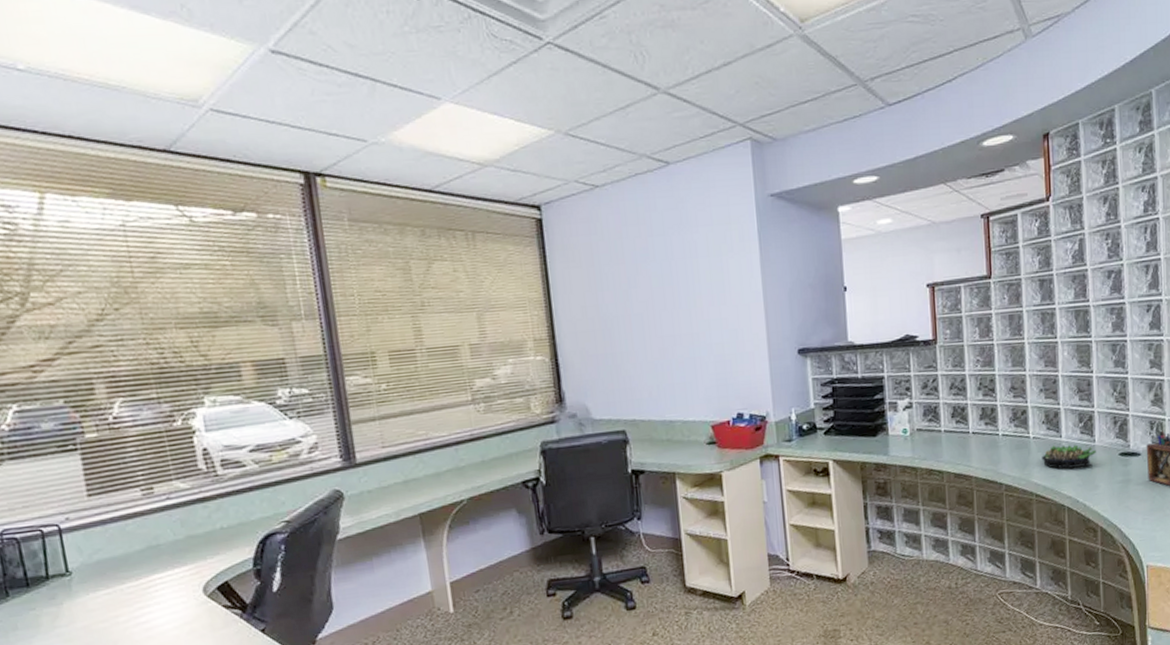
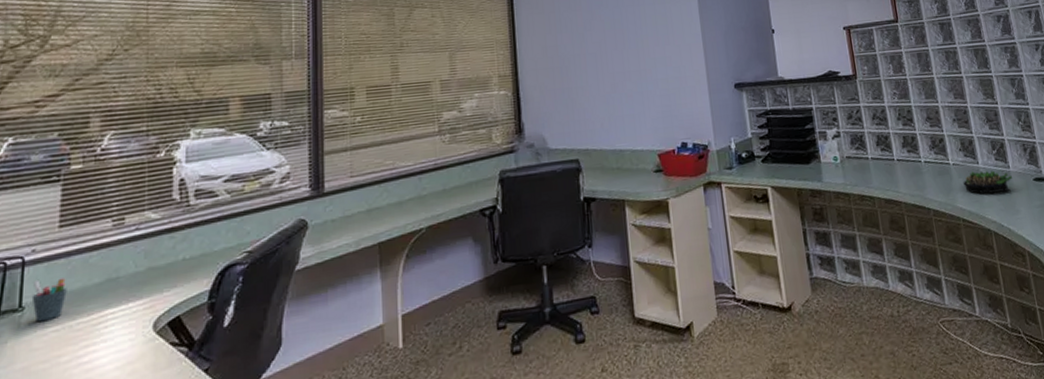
pen holder: none [75,545,111,586] -> present [31,278,67,323]

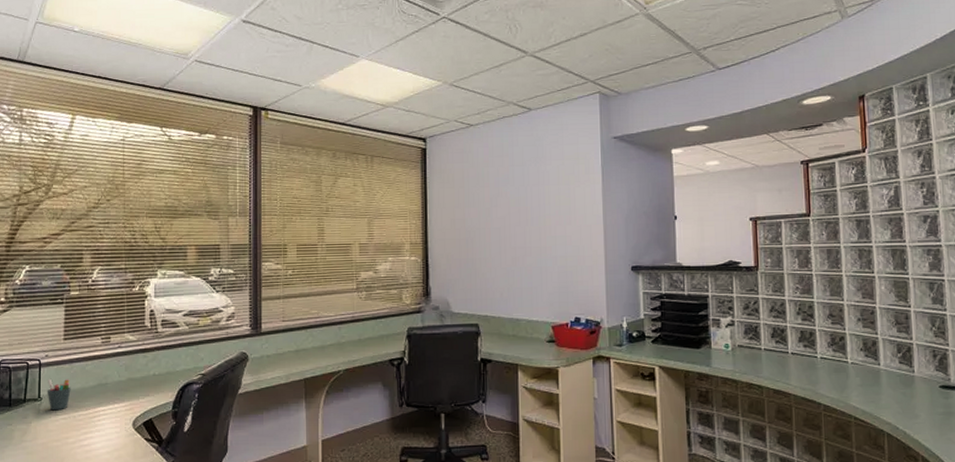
succulent plant: present [963,170,1012,194] -> none [860,372,915,395]

